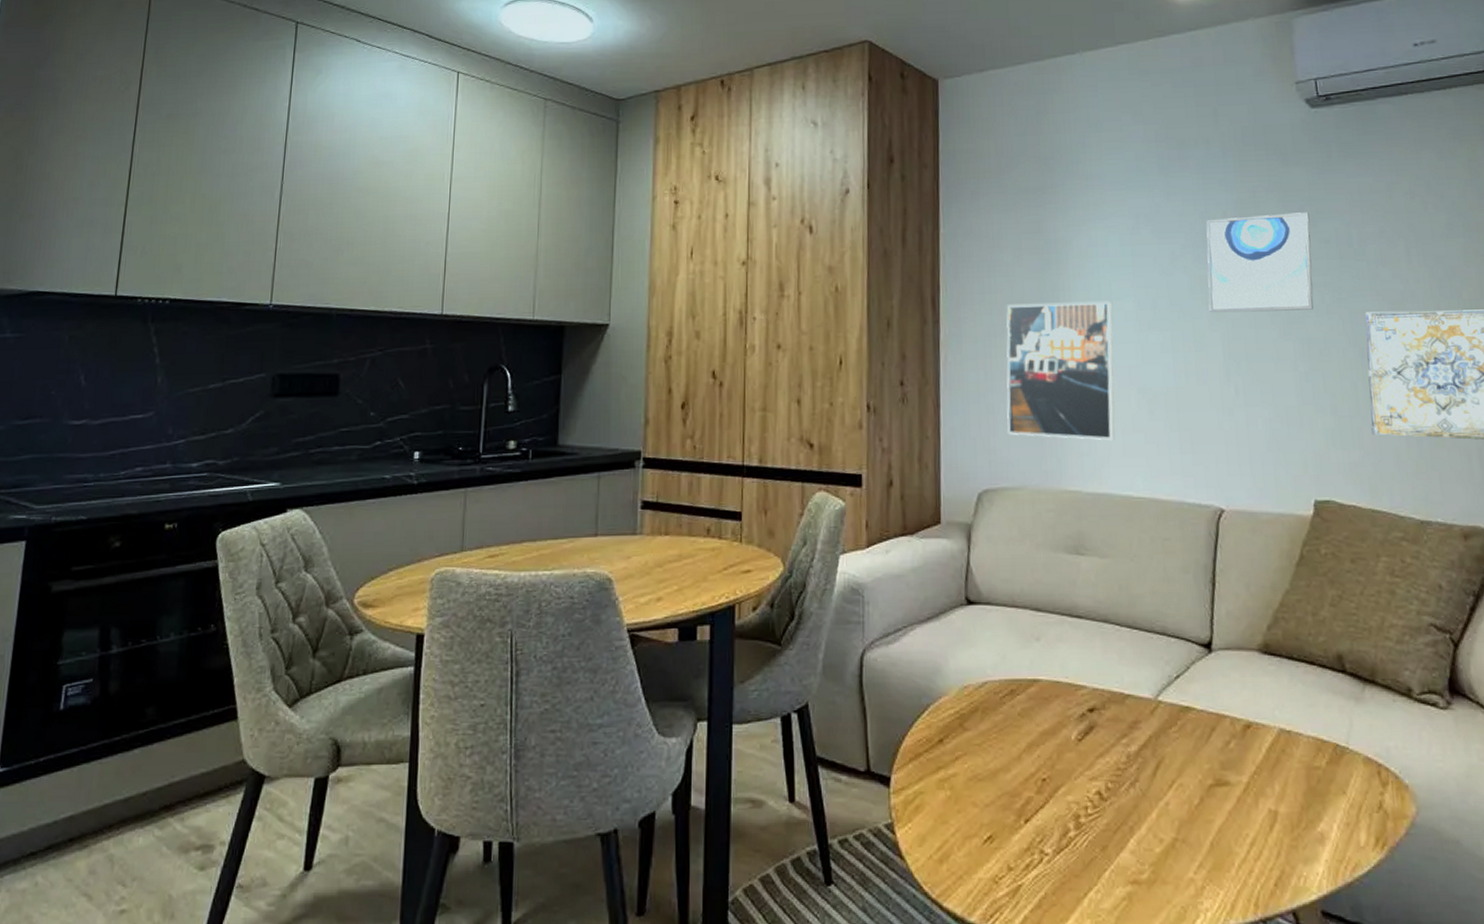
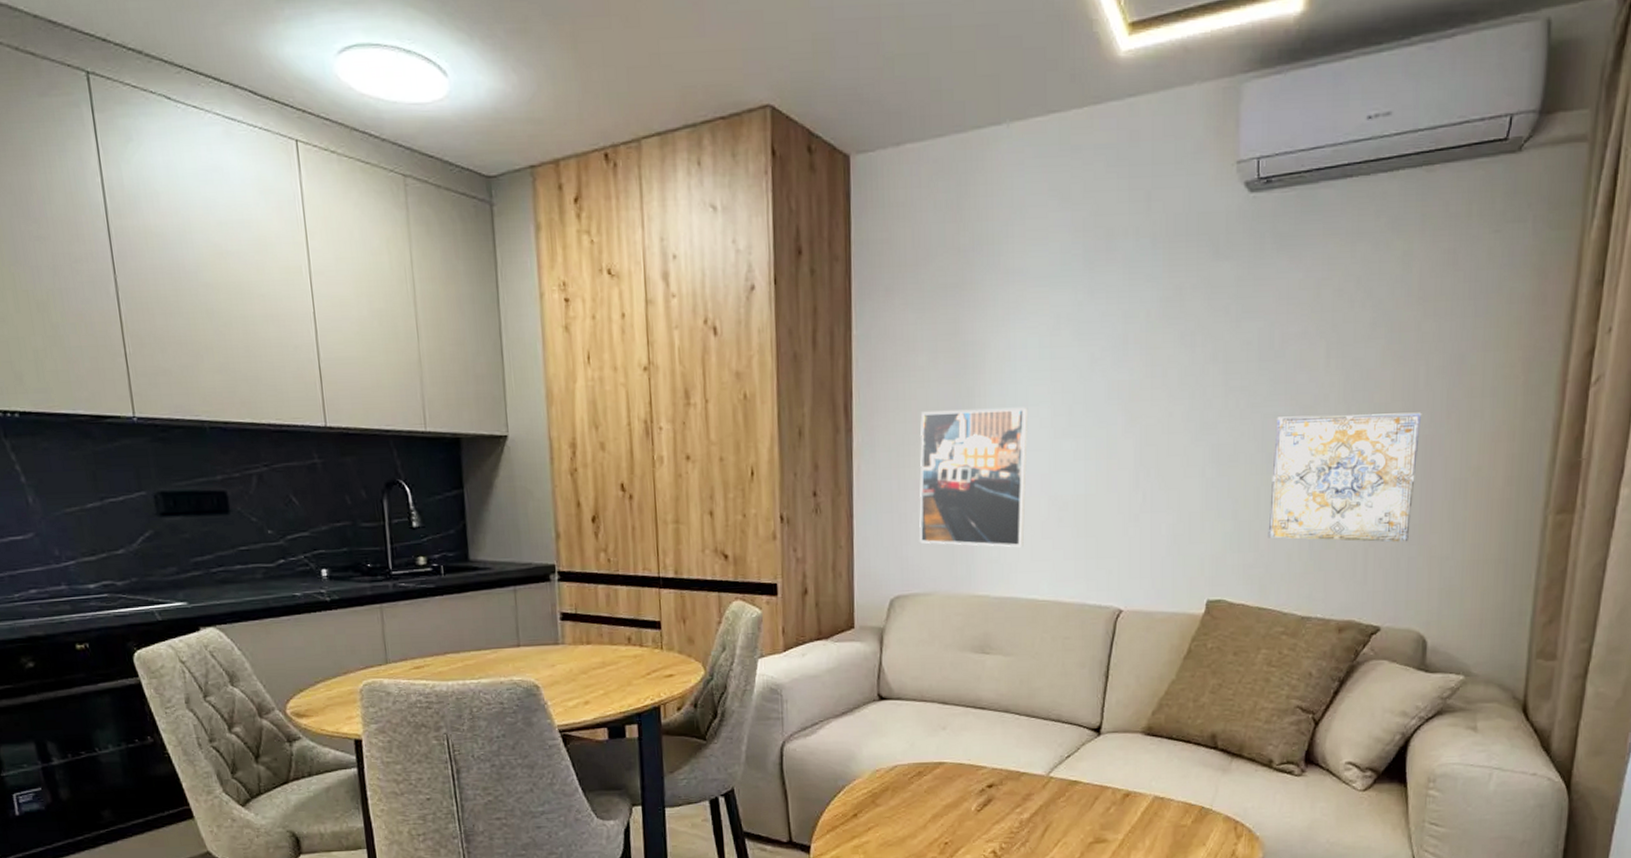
wall art: present [1206,212,1314,313] -> none [1124,311,1234,418]

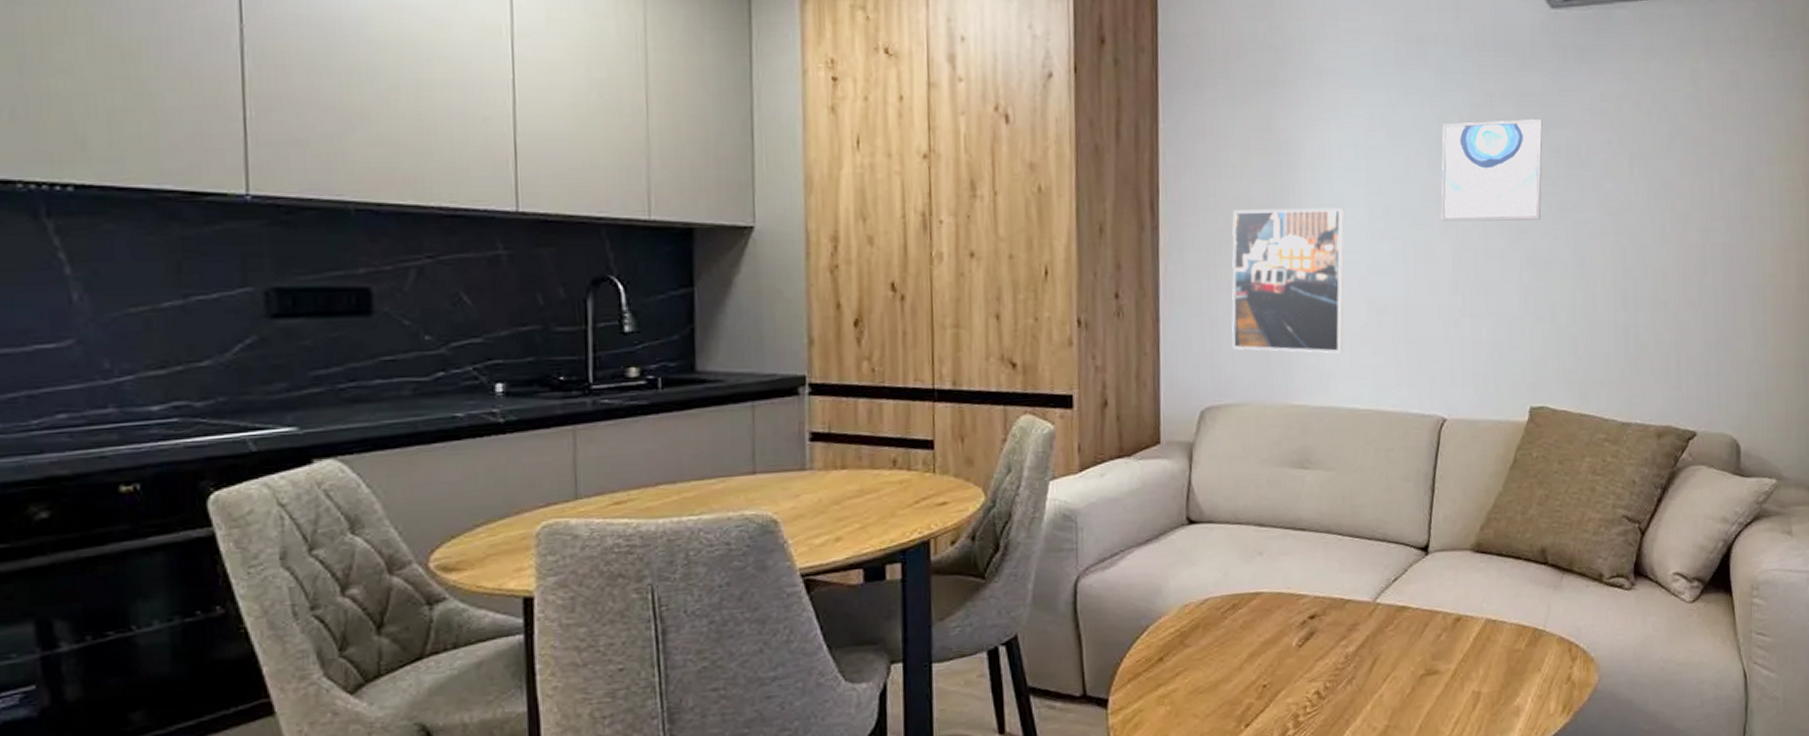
wall art: none [1124,311,1234,418] -> present [1441,119,1543,222]
wall art: present [1268,412,1422,542] -> none [1585,221,1719,347]

